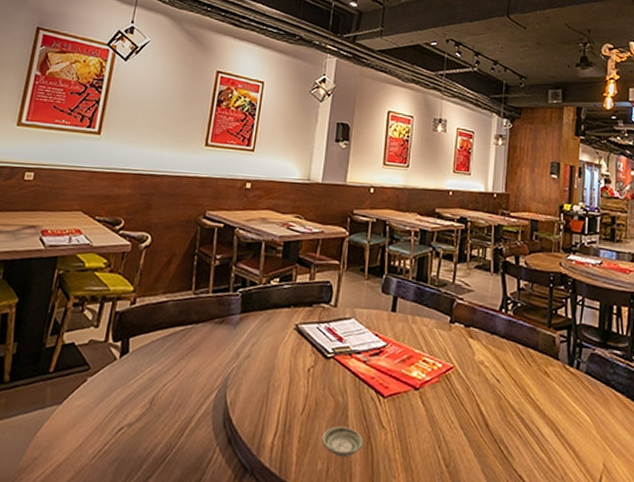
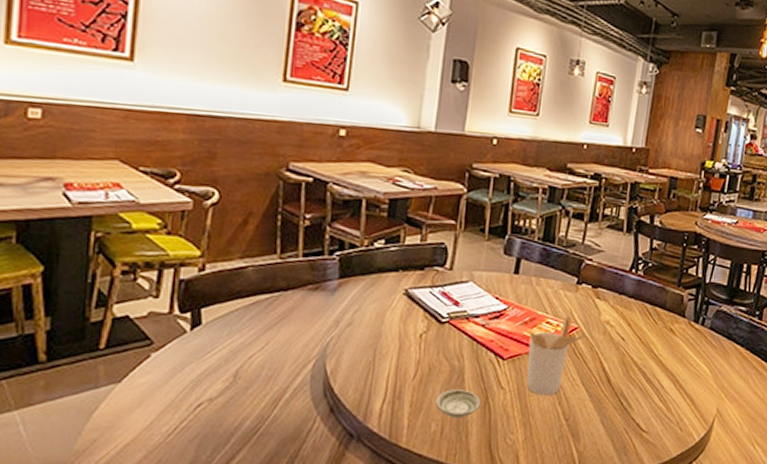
utensil holder: none [406,353,462,438] -> present [526,314,586,395]

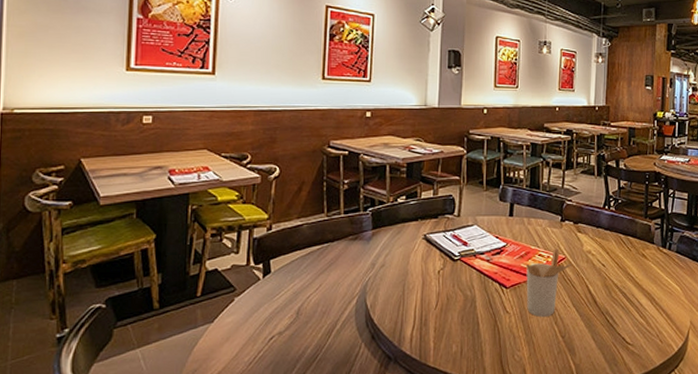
saucer: present [436,389,481,419] -> none [455,315,492,340]

